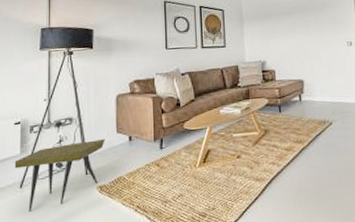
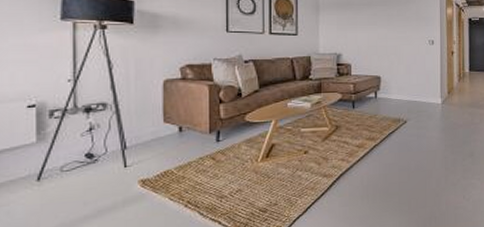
side table: present [14,139,105,212] -> none [28,129,149,207]

